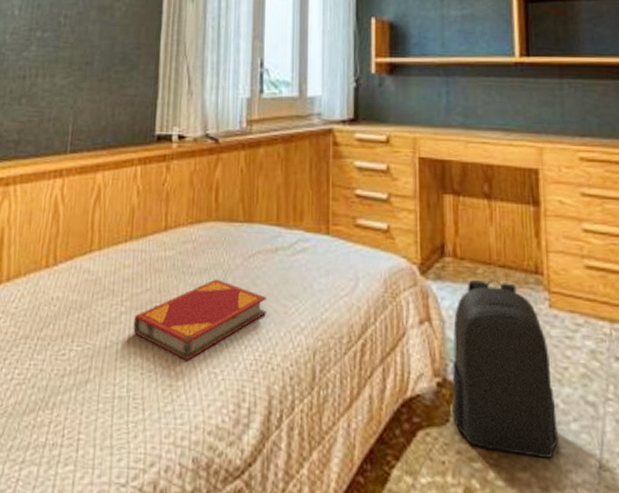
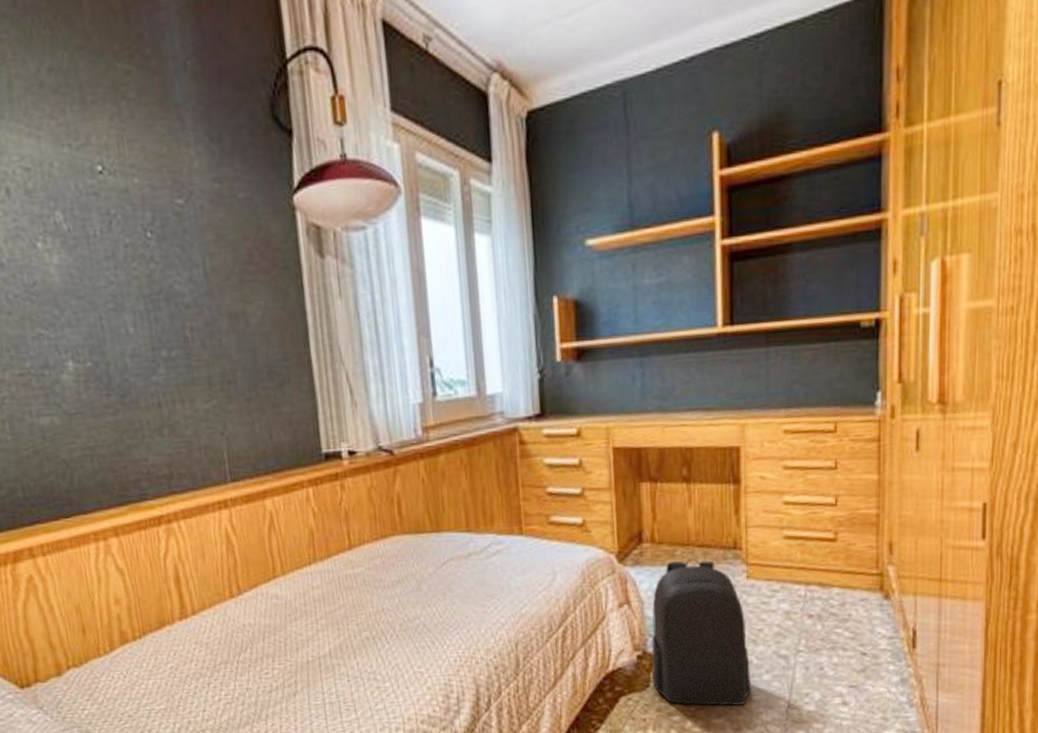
hardback book: present [133,279,266,361] -> none [331,589,465,665]

